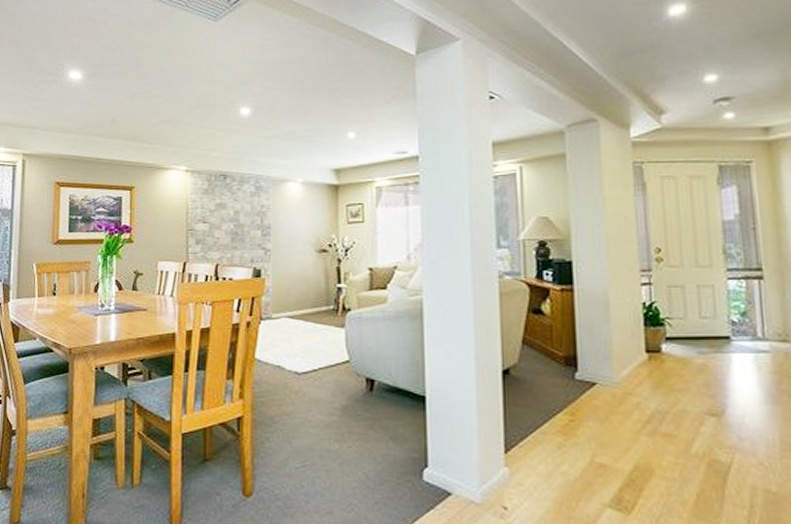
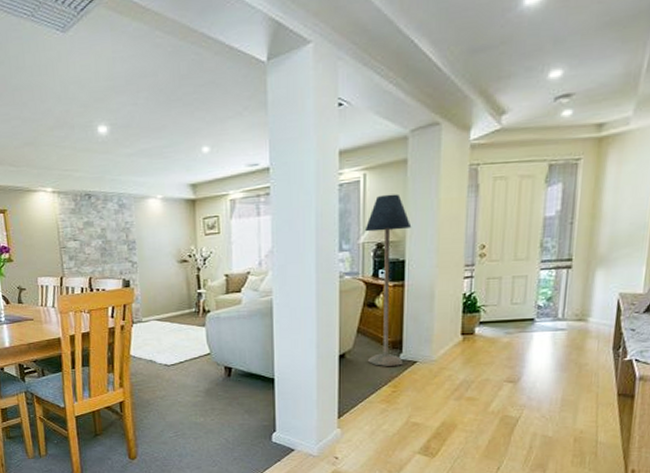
floor lamp: none [524,189,580,389] -> present [364,194,412,367]

